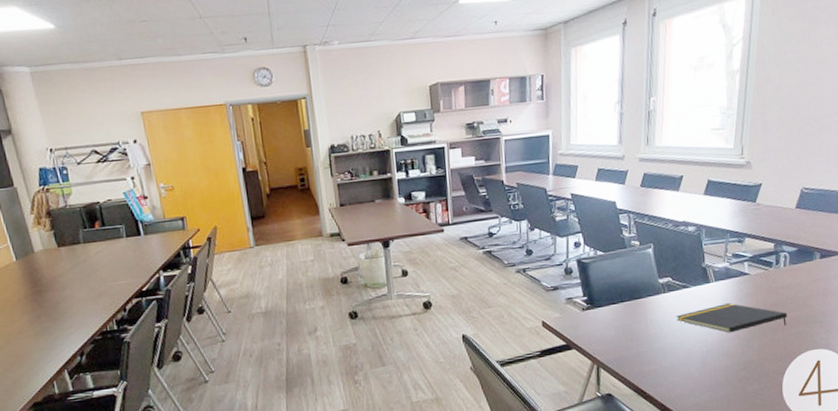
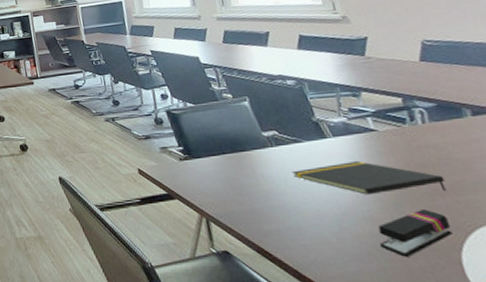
stapler: none [729,342,781,384] -> present [378,210,452,257]

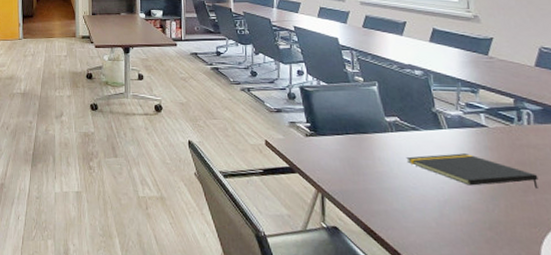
stapler: present [378,210,452,257] -> none [472,204,536,246]

